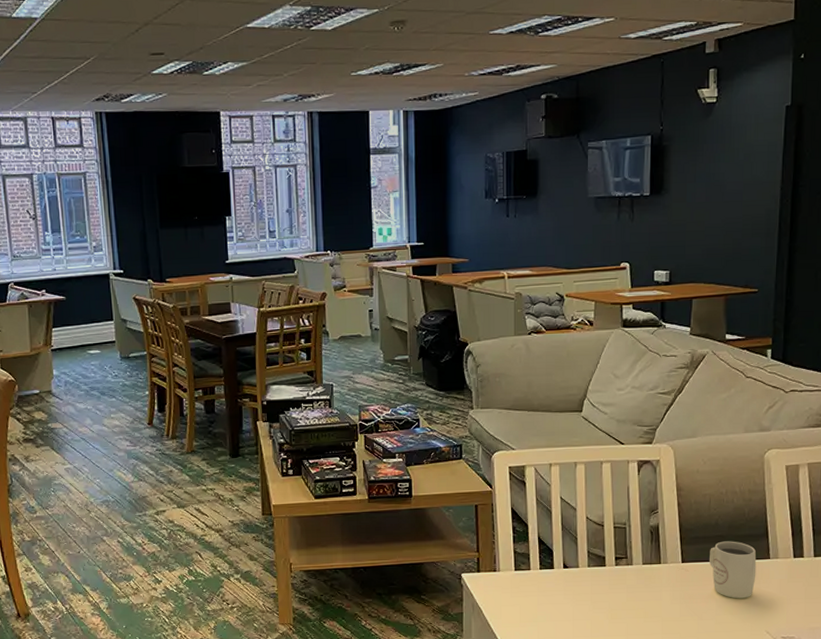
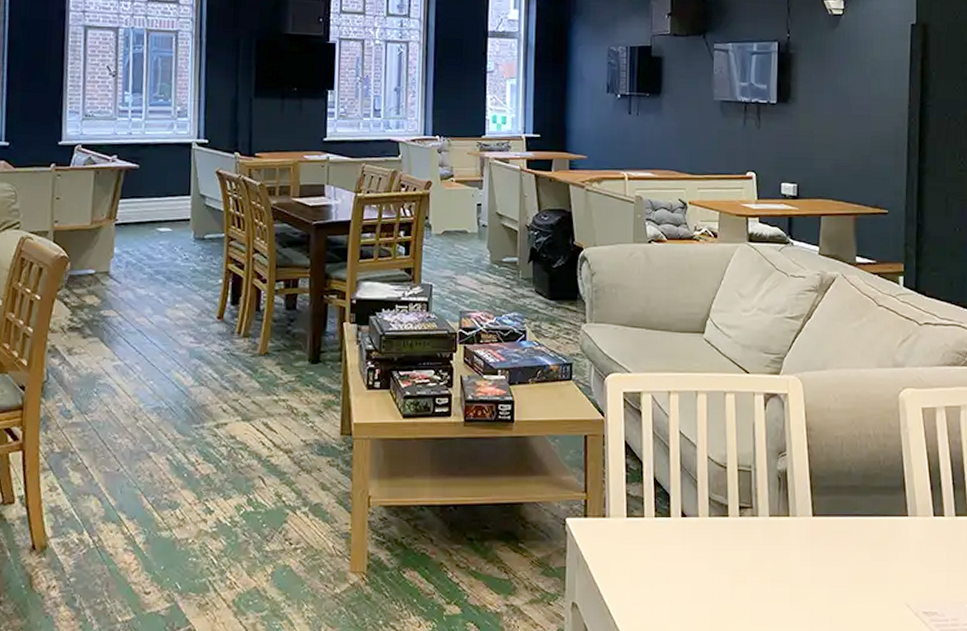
mug: present [709,541,757,599] -> none [843,493,894,563]

